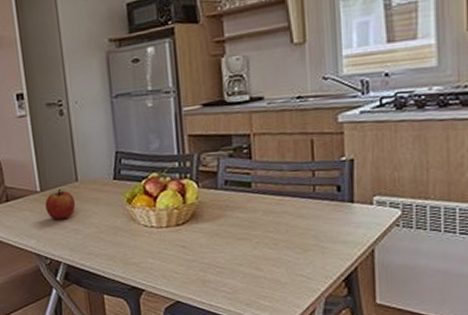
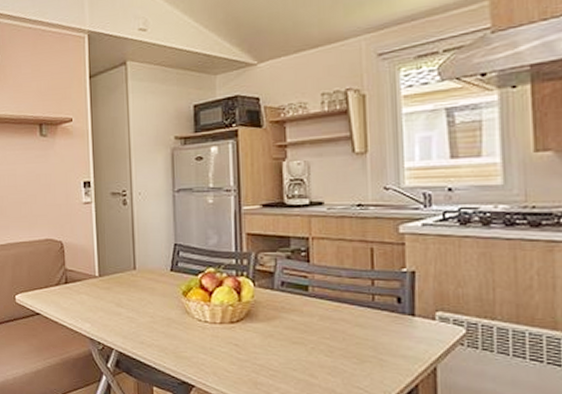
apple: present [45,189,76,220] -> none [102,276,132,306]

